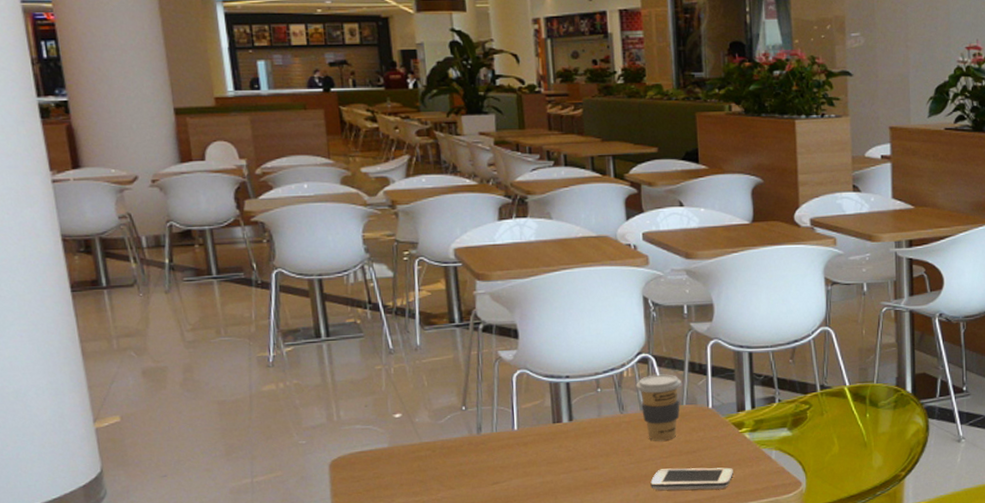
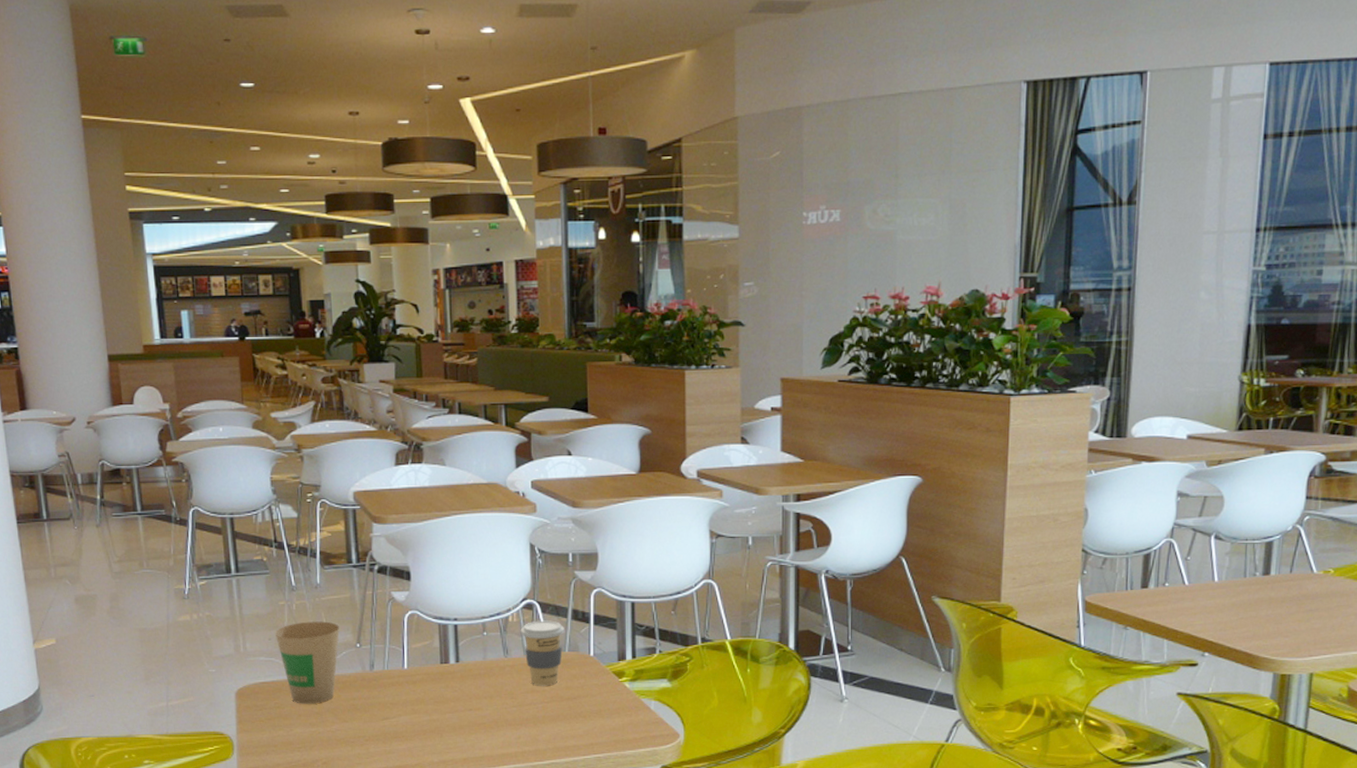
paper cup: none [372,384,443,473] -> present [275,621,340,704]
smartphone: present [650,467,733,490] -> none [531,713,612,736]

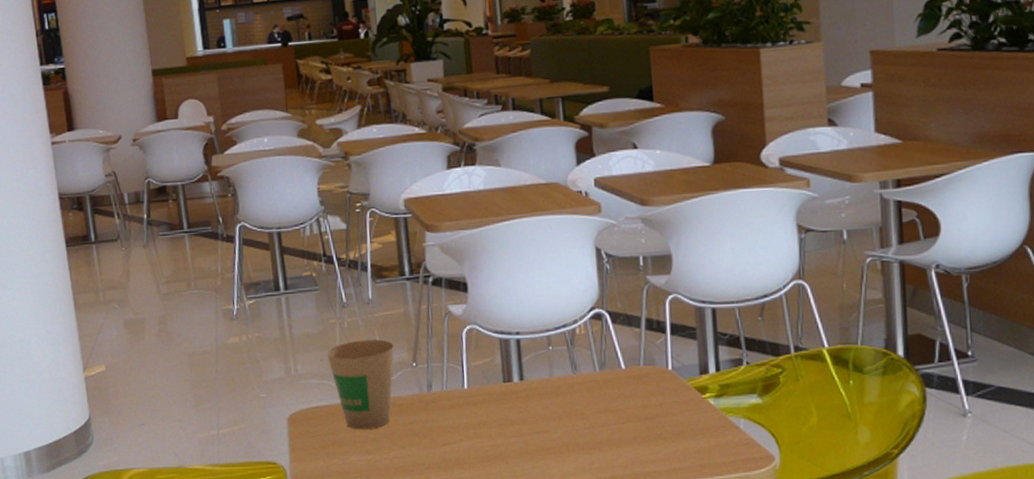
coffee cup: present [520,620,564,686] -> none [589,331,638,405]

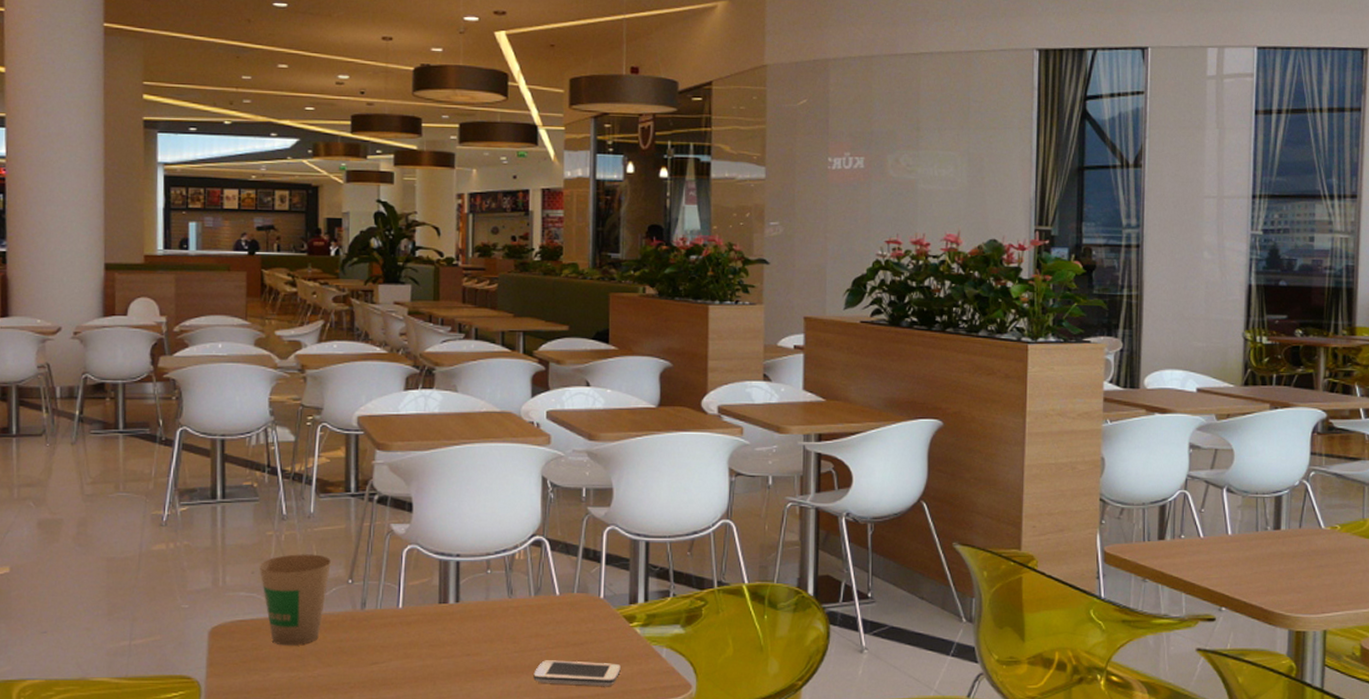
smartphone: none [606,435,697,461] -> present [533,660,621,686]

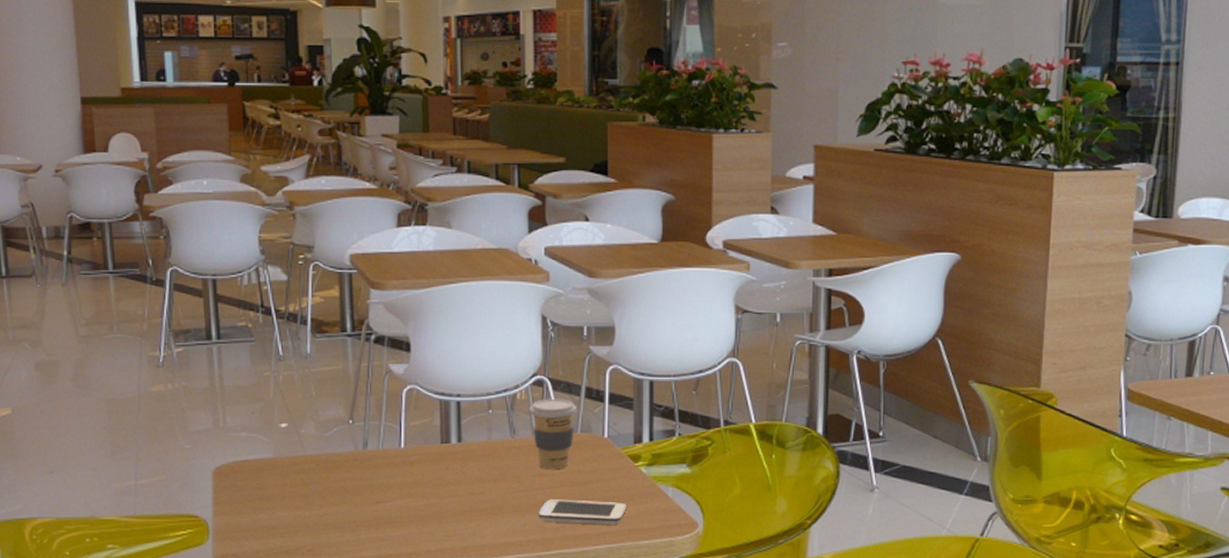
paper cup: present [260,554,331,646] -> none [259,395,330,485]
coffee cup: none [527,559,574,630] -> present [529,398,577,469]

